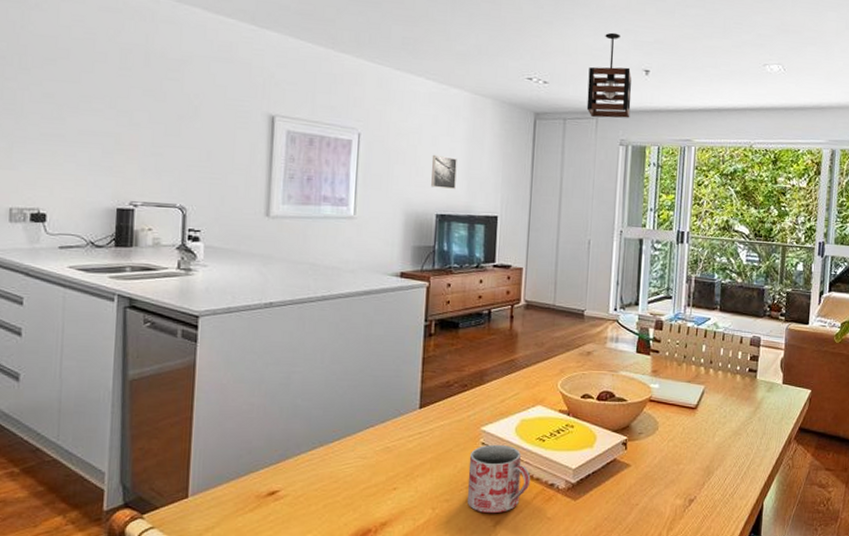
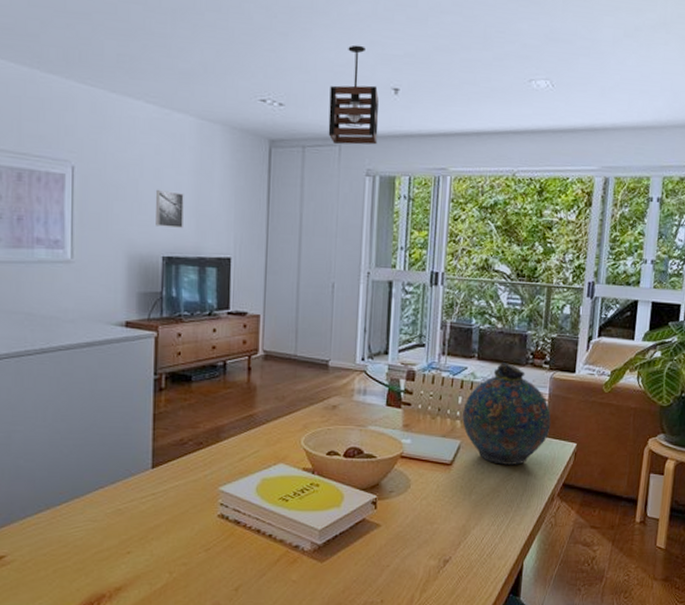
mug: present [467,444,531,514] -> none [206,505,274,577]
snuff bottle: none [706,314,787,409] -> present [462,363,551,465]

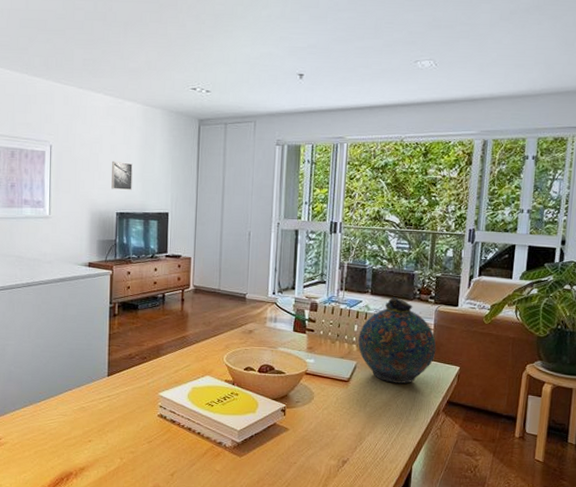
pendant light: present [328,44,379,145] -> none [245,41,287,121]

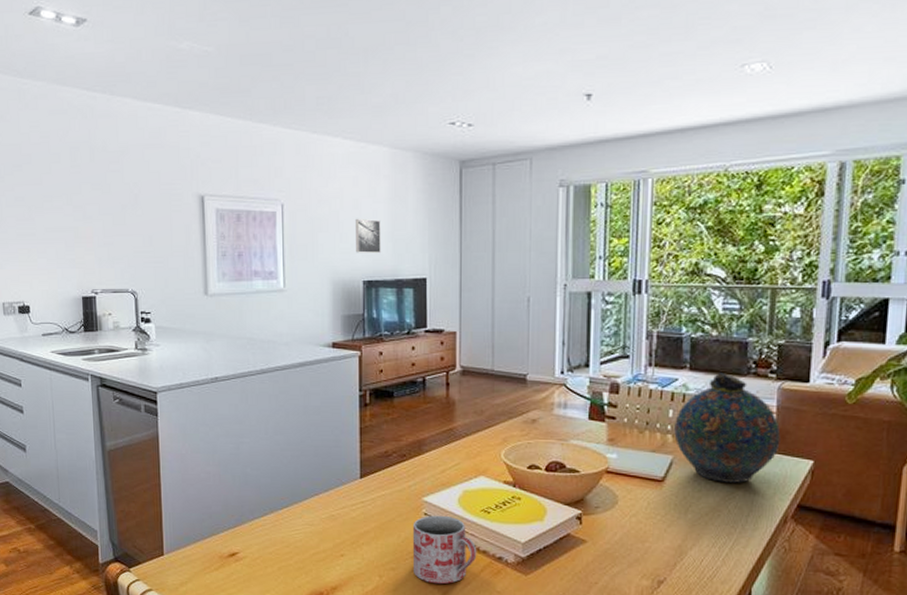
mug: none [149,407,202,465] -> present [412,515,477,585]

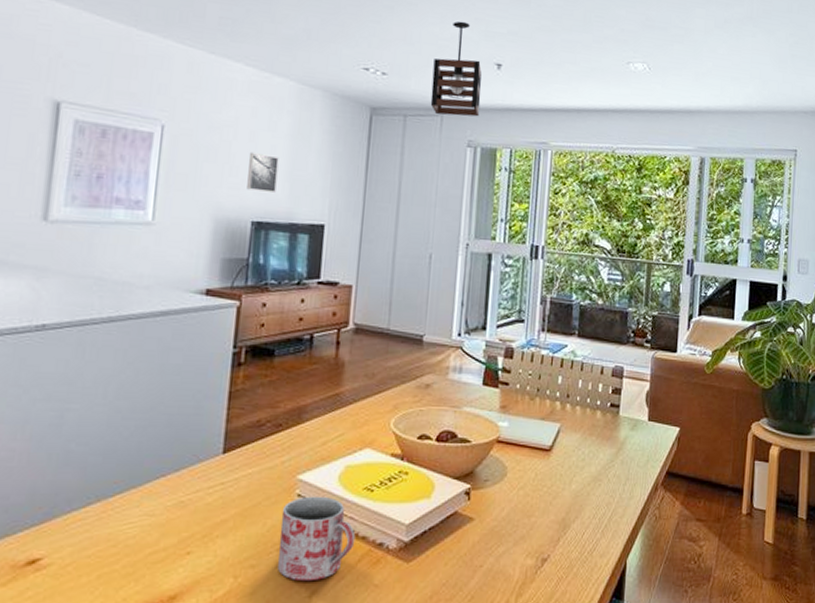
pendant light: none [518,55,571,159] -> present [430,21,482,117]
snuff bottle: present [674,373,781,483] -> none [562,341,653,451]

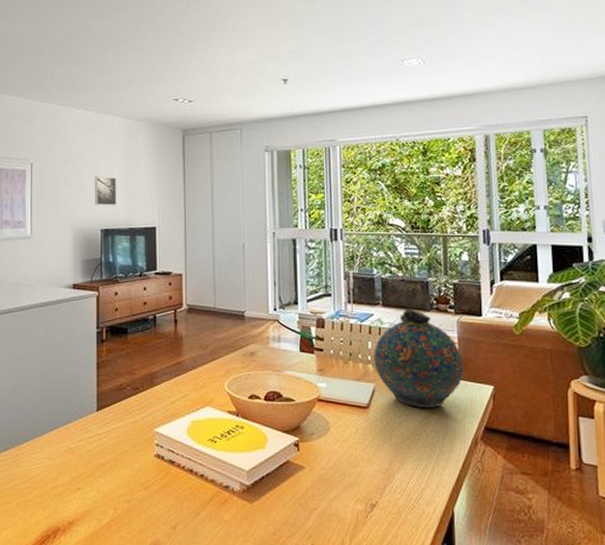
mug: present [278,496,356,582] -> none [145,445,206,516]
pendant light: present [430,21,482,117] -> none [230,49,273,129]
snuff bottle: none [562,341,653,451] -> present [374,309,464,408]

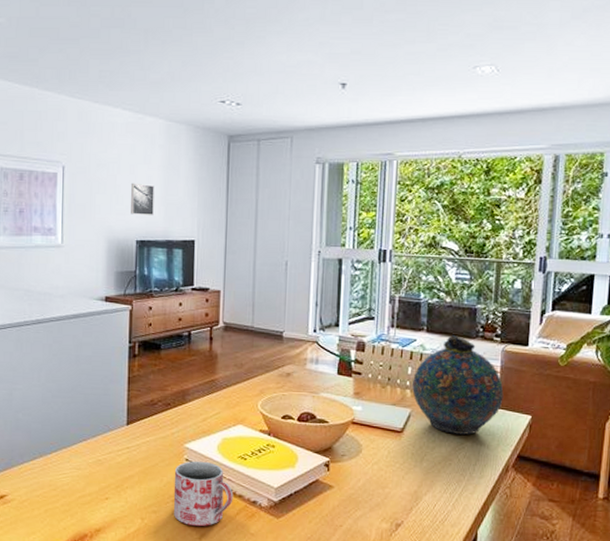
mug: none [145,445,206,516] -> present [173,461,234,527]

